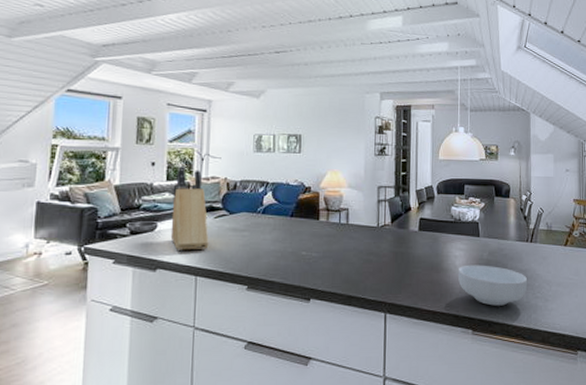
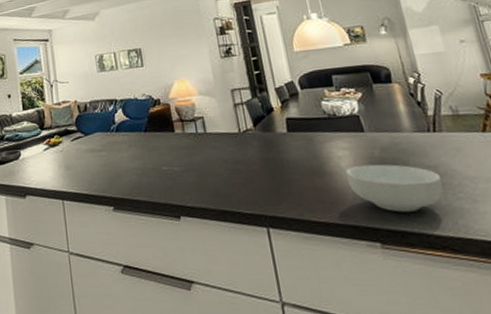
knife block: present [170,165,209,251] -> none [29,94,70,176]

